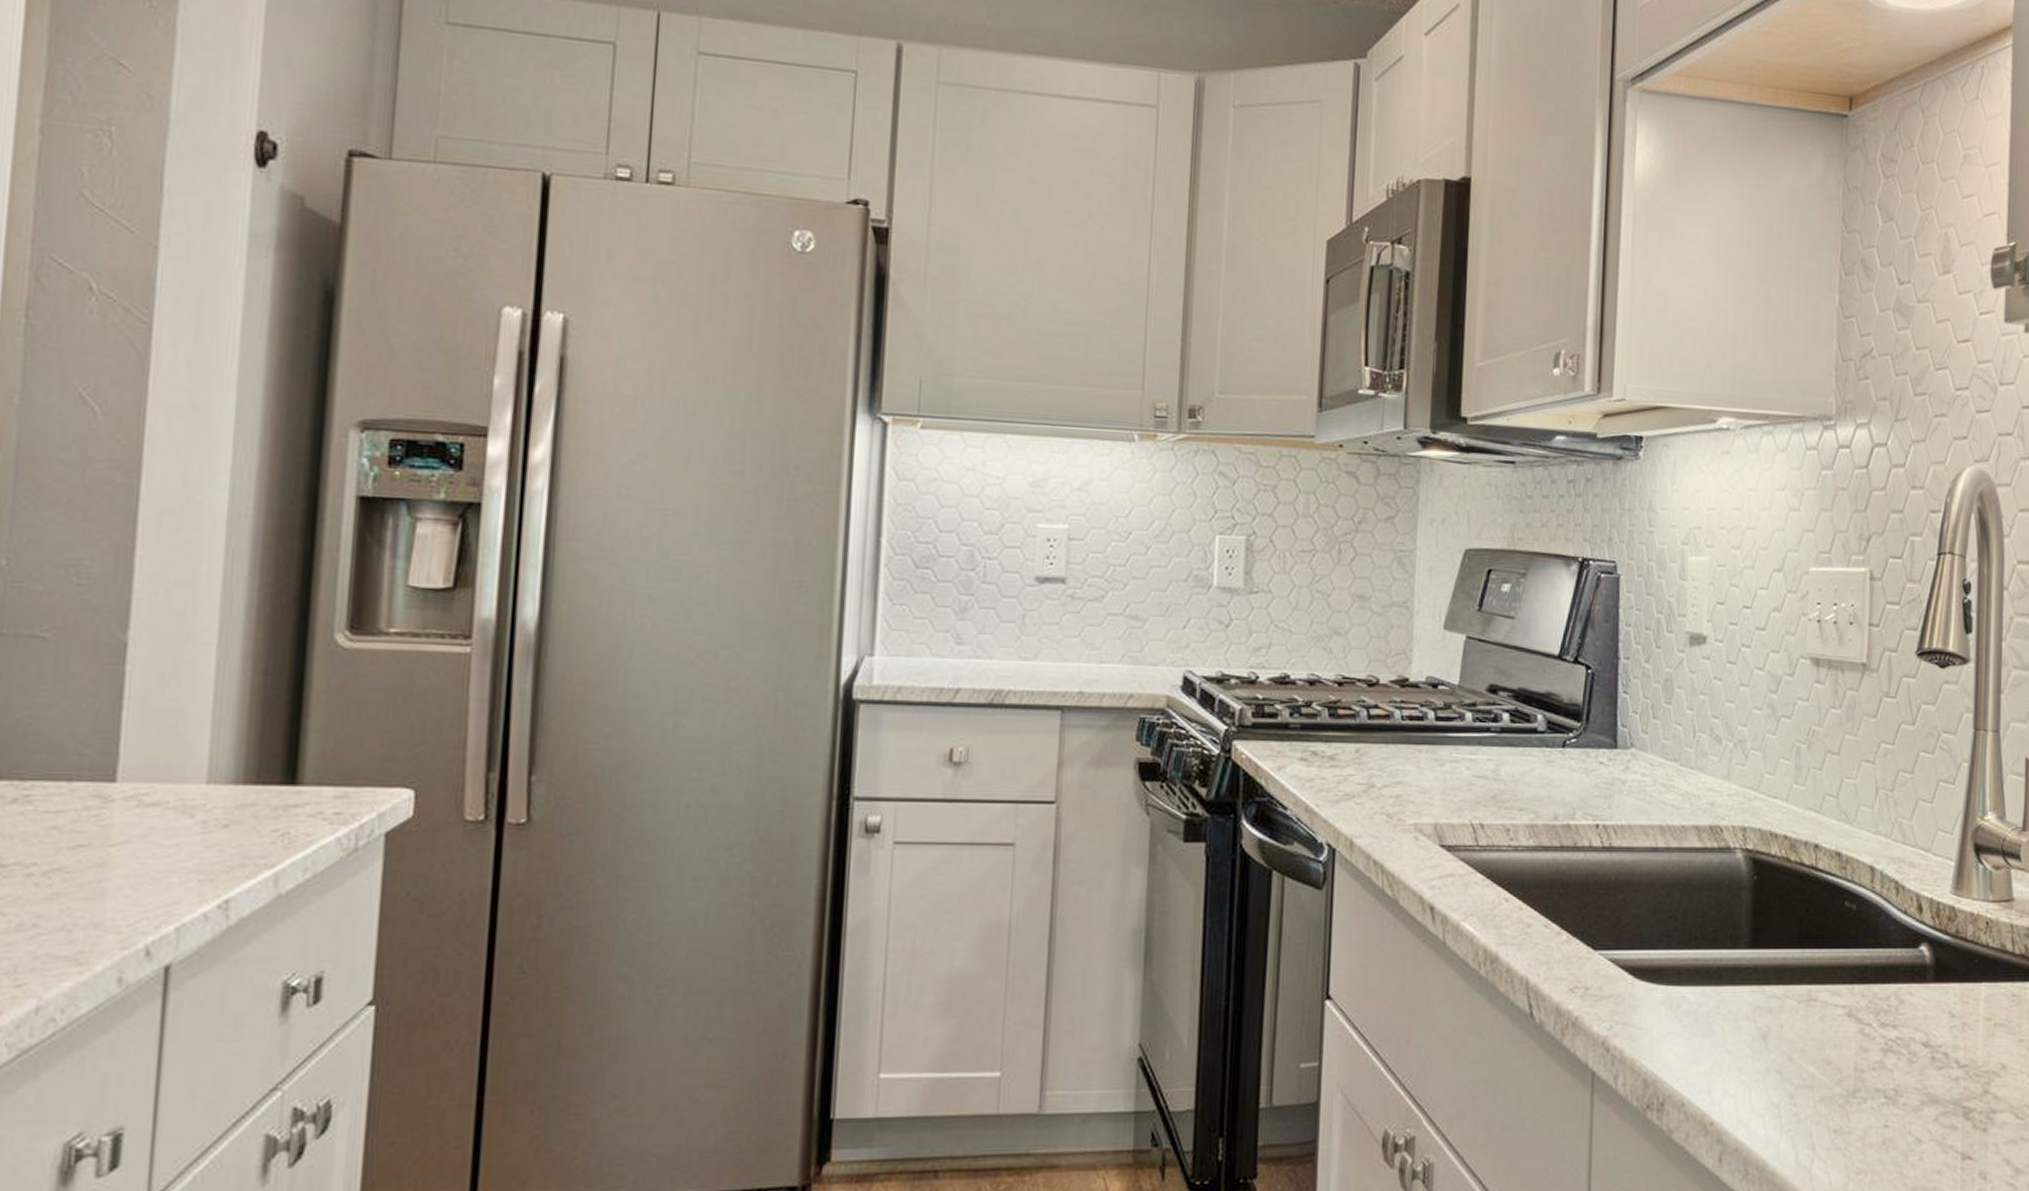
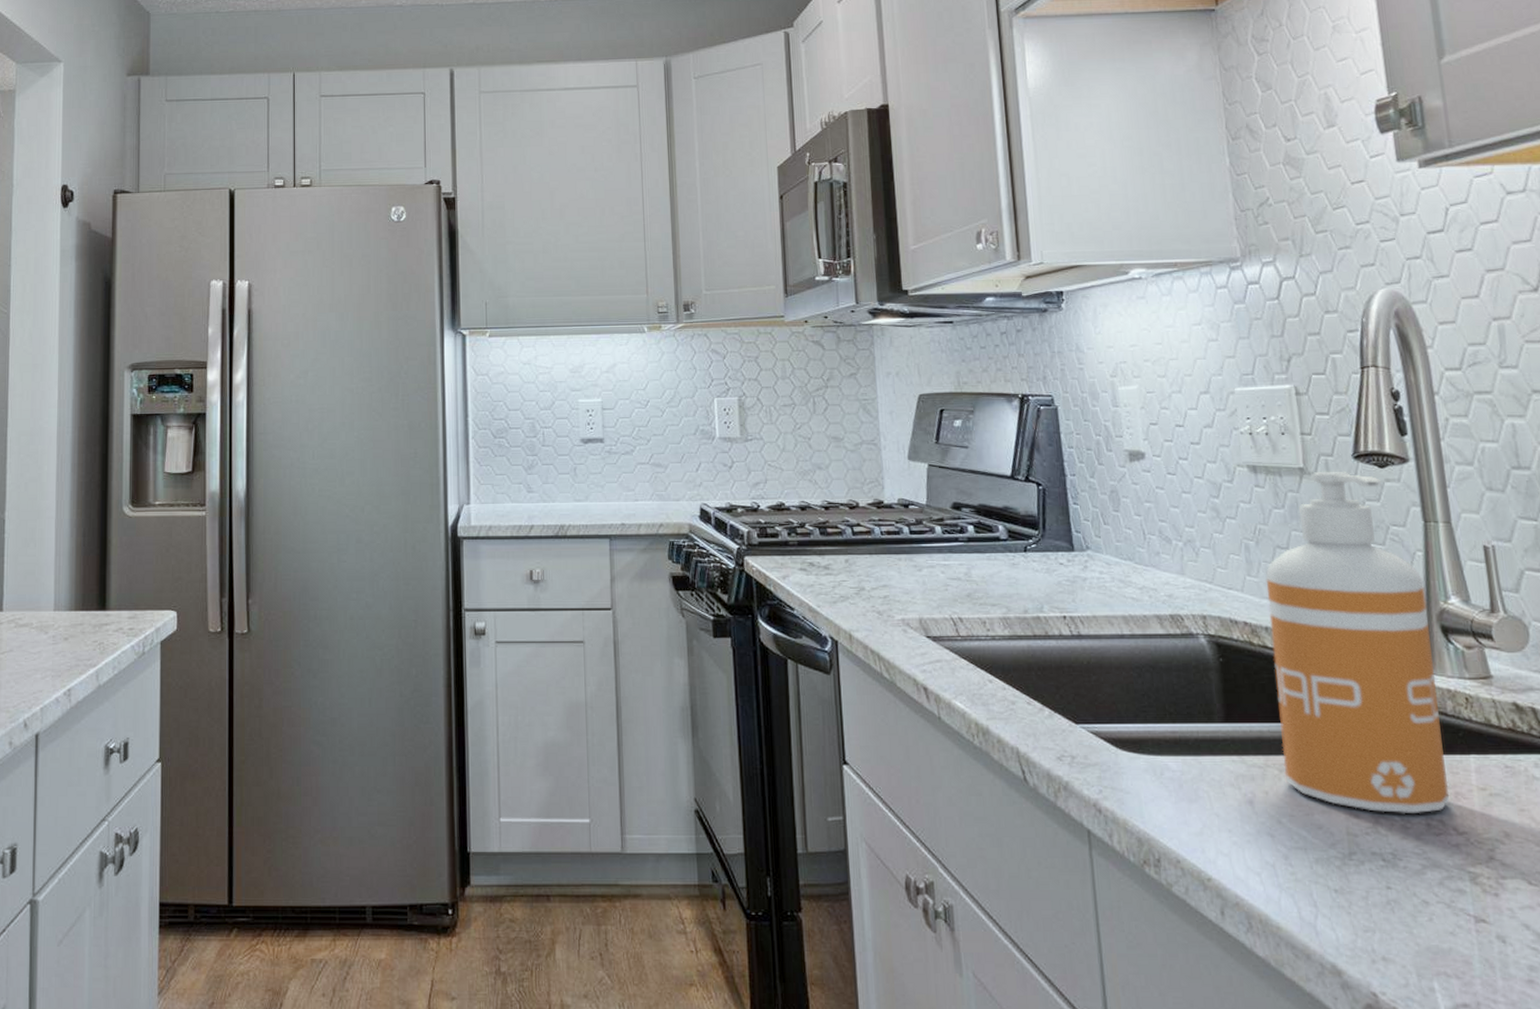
soap dispenser: none [1802,668,1965,1047] -> present [1265,471,1450,814]

